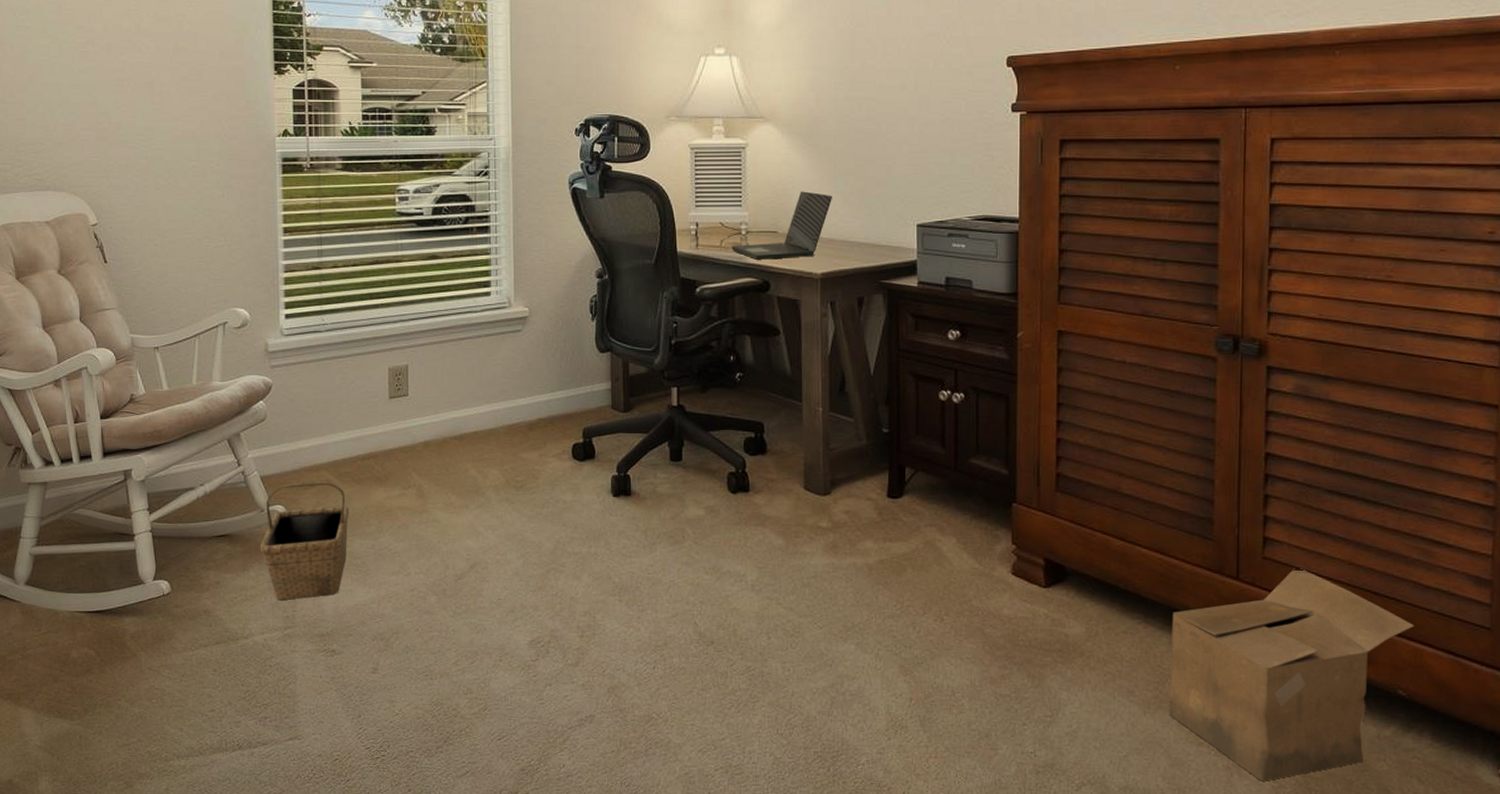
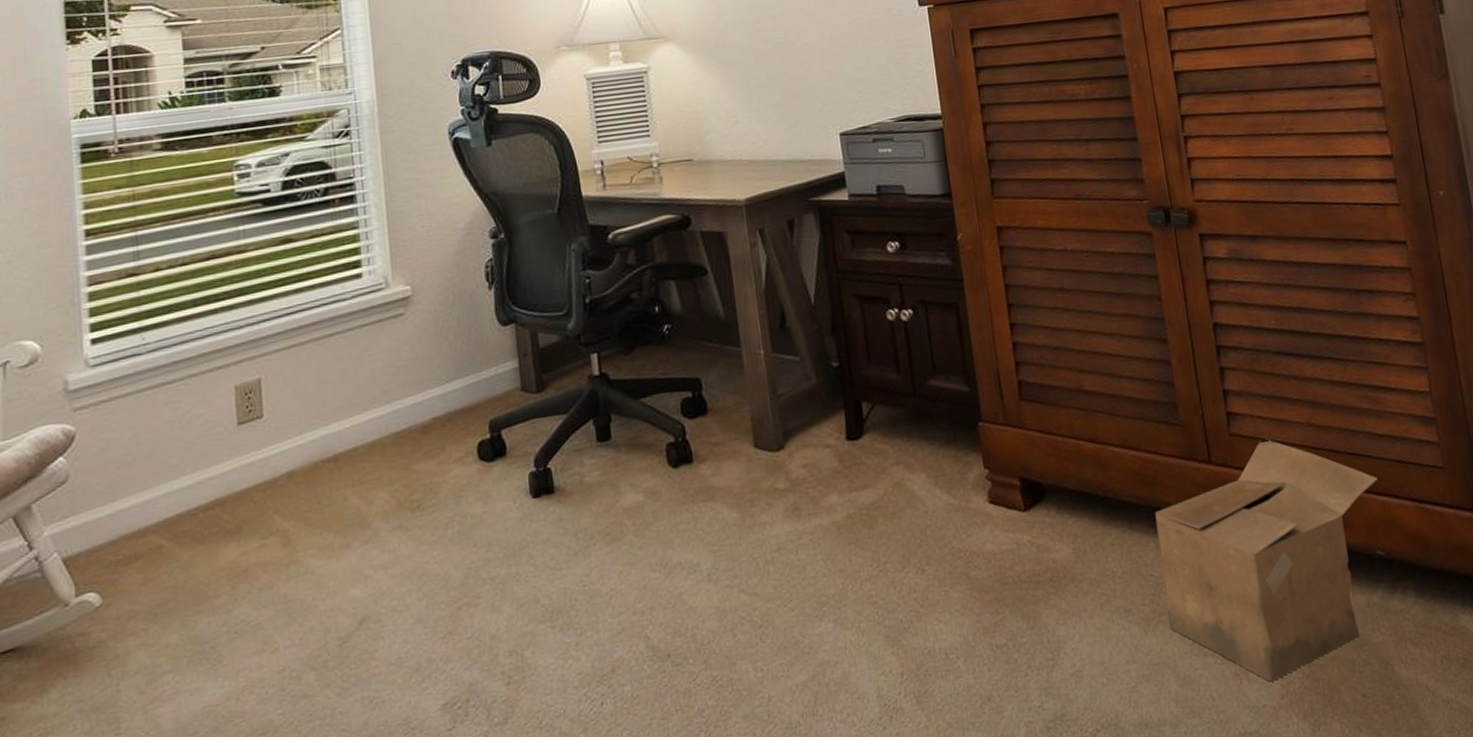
basket: present [259,481,350,601] -> none [64,547,191,725]
laptop: present [731,191,832,260] -> none [643,111,748,194]

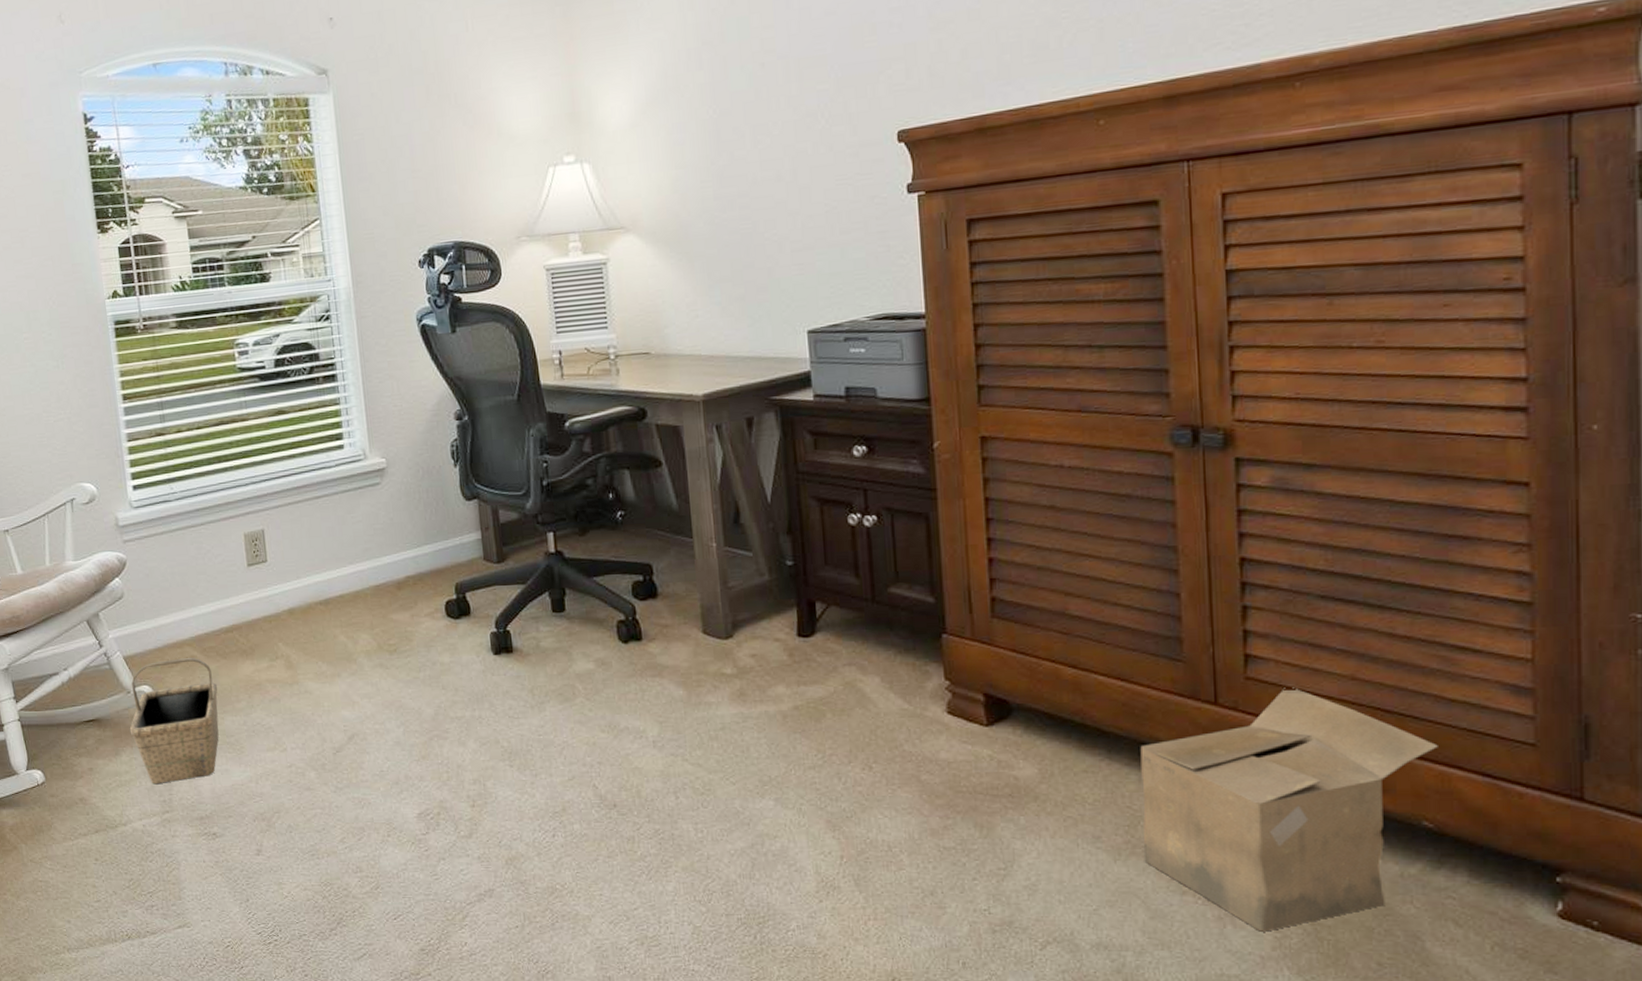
basket: none [64,547,191,725] -> present [129,658,219,785]

